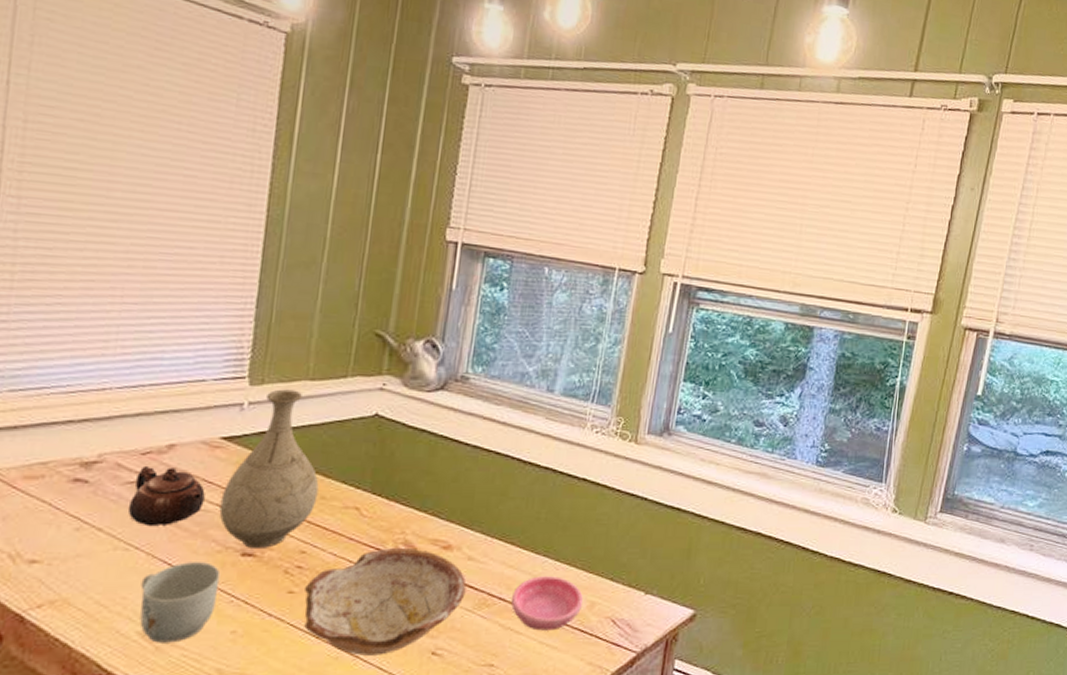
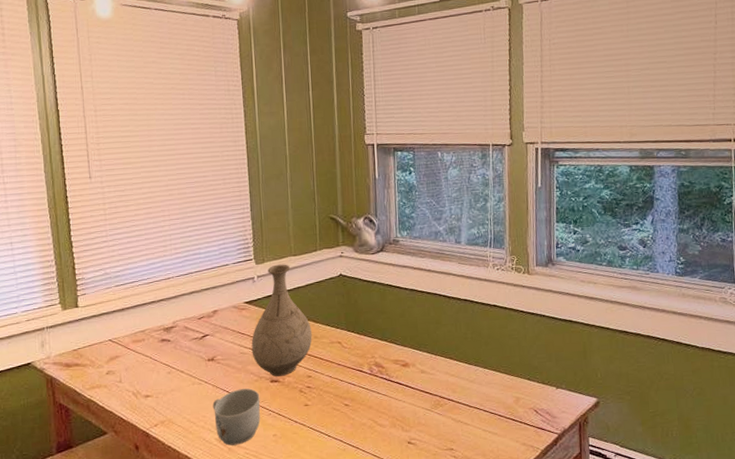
teapot: present [128,465,205,527] -> none [197,326,241,367]
bowl: present [304,547,467,656] -> none [315,367,424,447]
saucer: present [511,576,583,631] -> none [457,380,510,422]

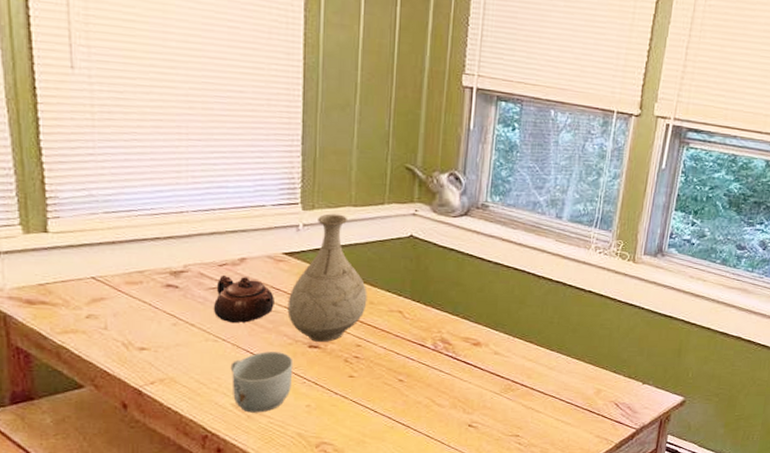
teapot: none [197,326,241,367] -> present [214,274,274,324]

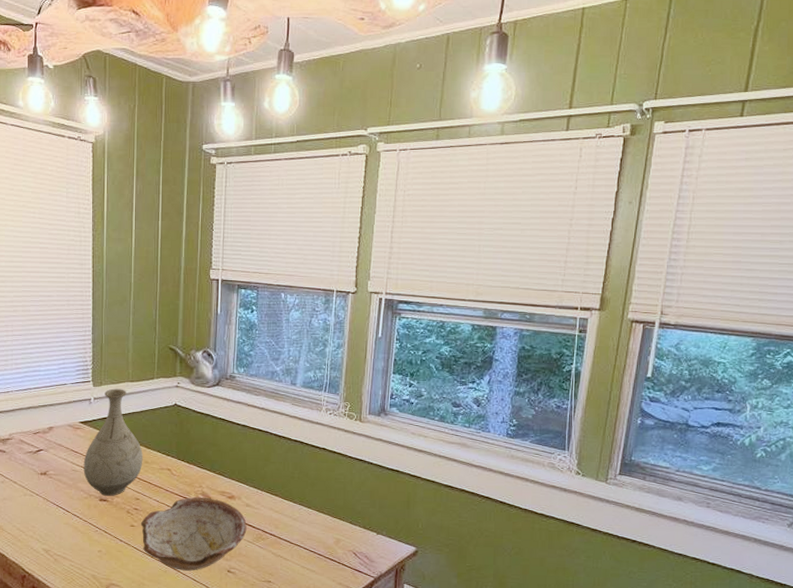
teapot: present [214,274,274,324] -> none [30,441,74,481]
mug: present [230,351,293,413] -> none [42,504,88,557]
bowl: none [363,343,494,426] -> present [141,497,247,571]

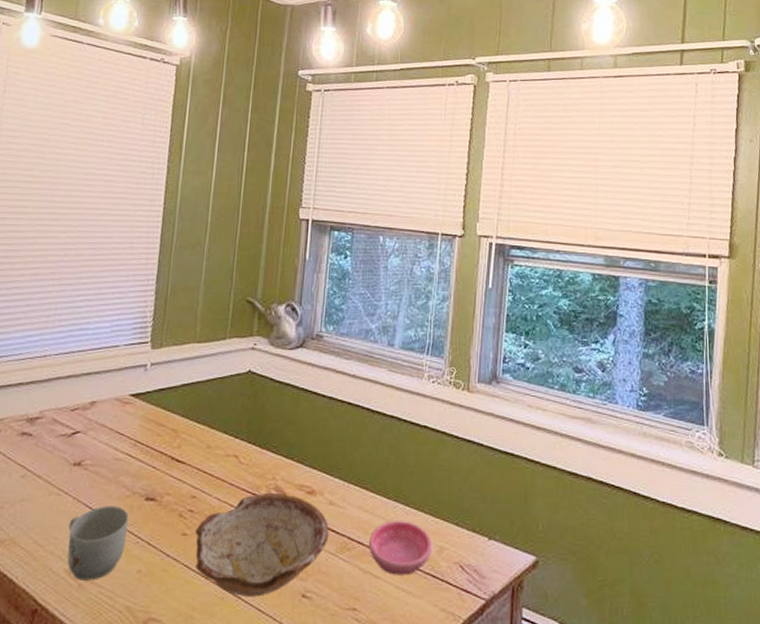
mug: none [42,504,88,557] -> present [67,506,130,581]
vase: present [83,388,143,496] -> none [128,351,206,493]
saucer: none [279,519,330,559] -> present [369,521,432,575]

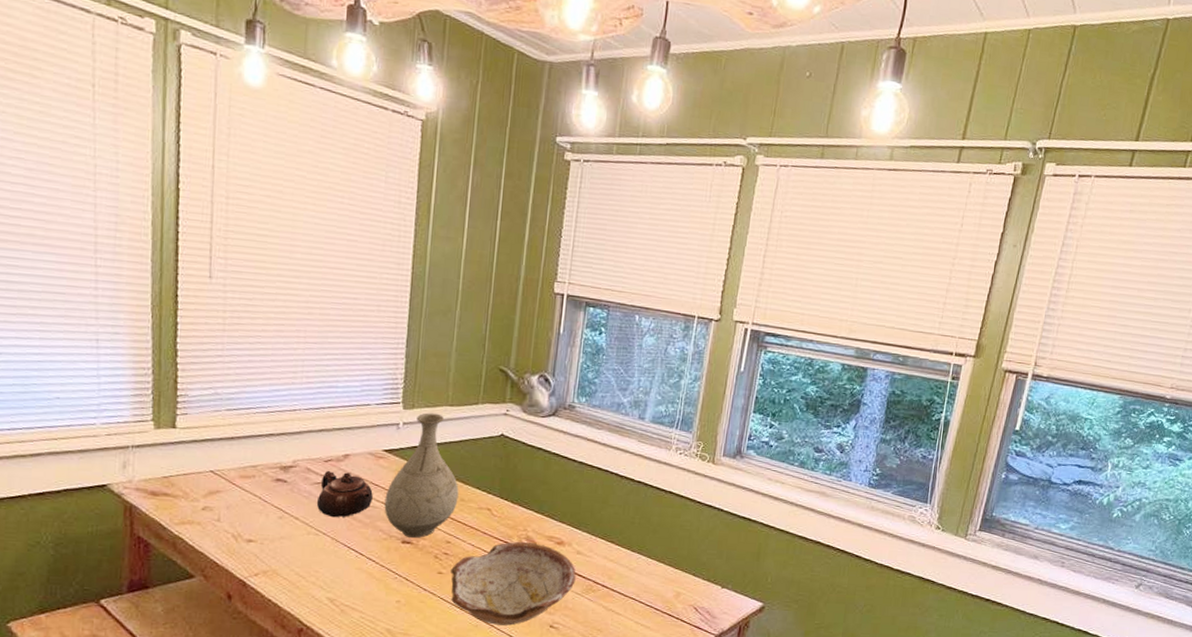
teapot: none [61,420,118,474] -> present [317,470,373,518]
mug: present [67,506,130,581] -> none [328,546,387,607]
vase: none [128,351,206,493] -> present [384,413,459,538]
saucer: present [369,521,432,575] -> none [612,569,670,614]

